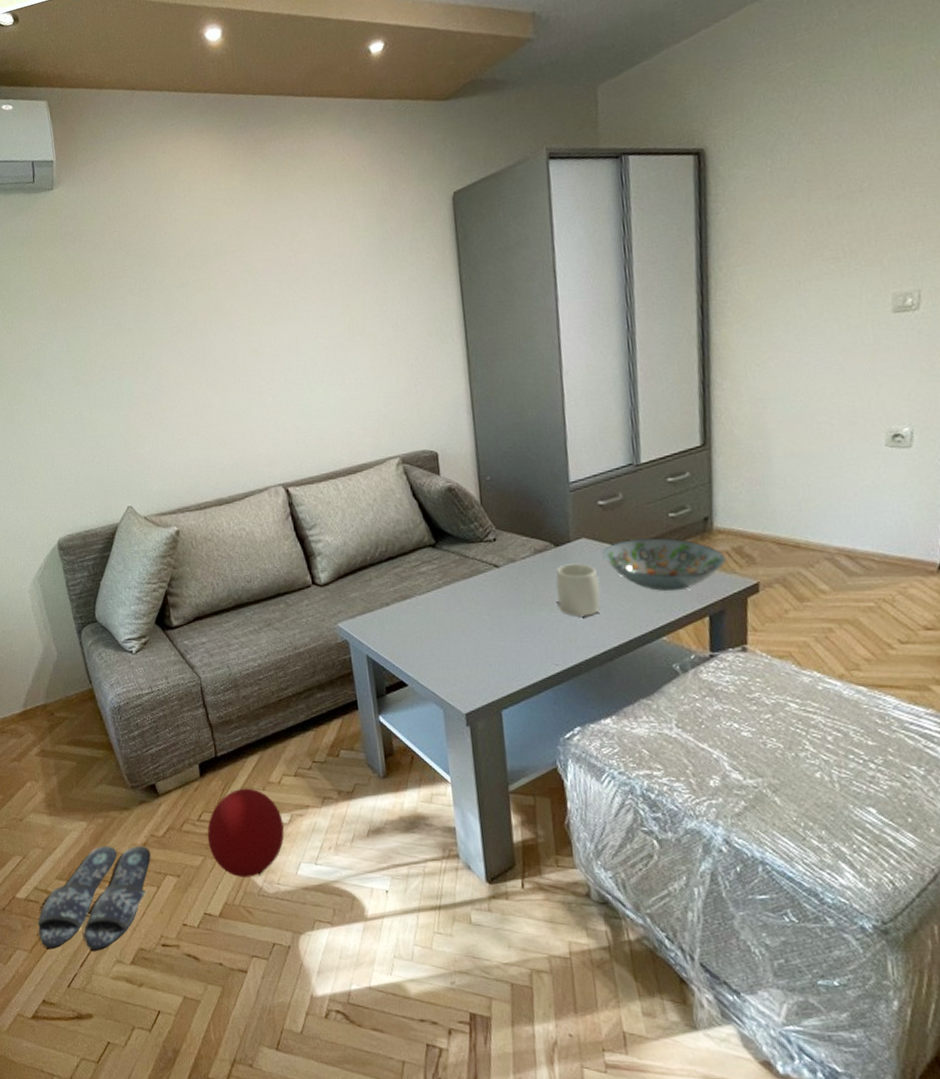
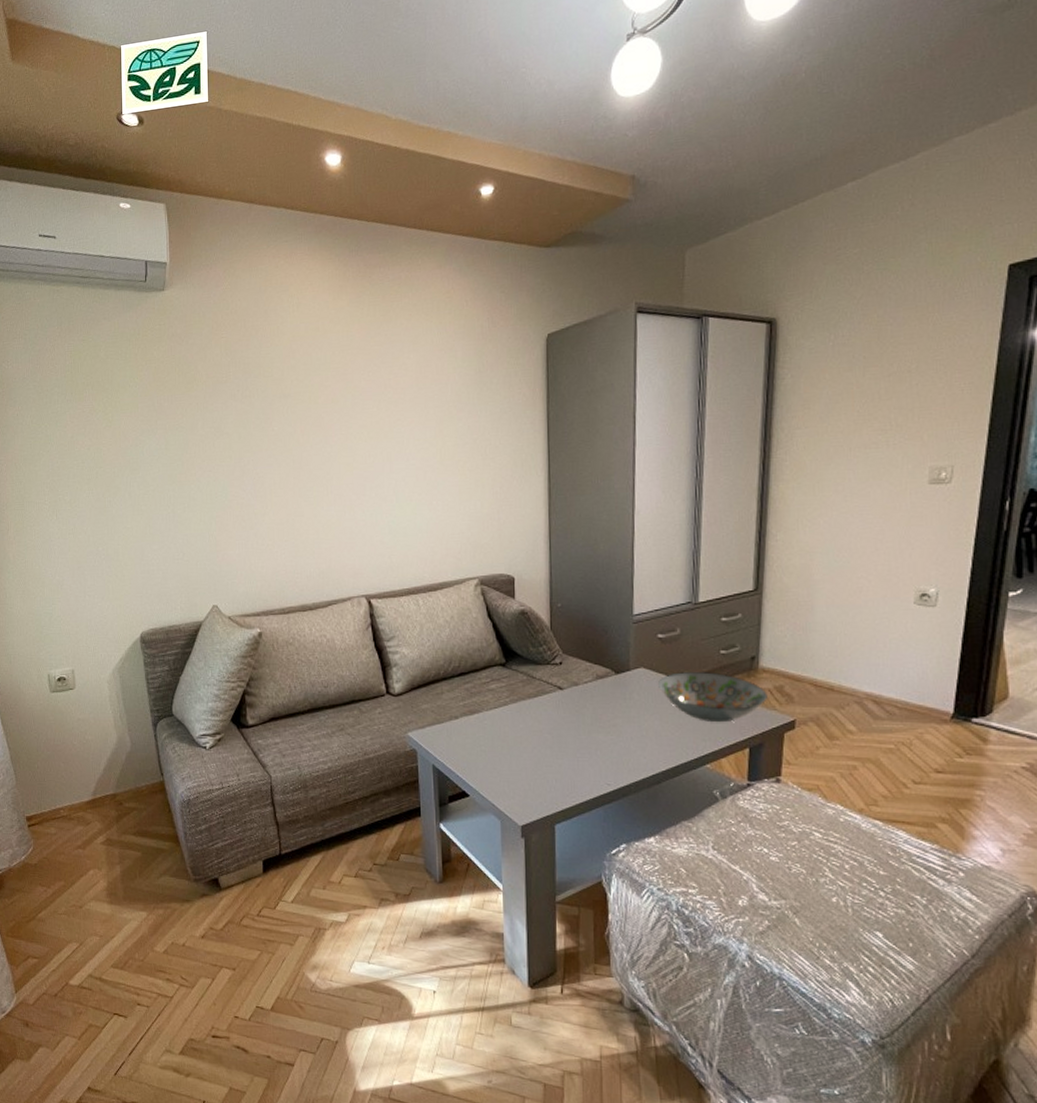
slippers: present [38,845,151,950] -> none [89,936,208,1039]
ball: present [207,789,284,877] -> none [265,887,341,973]
mug: present [556,563,600,617] -> none [614,691,654,741]

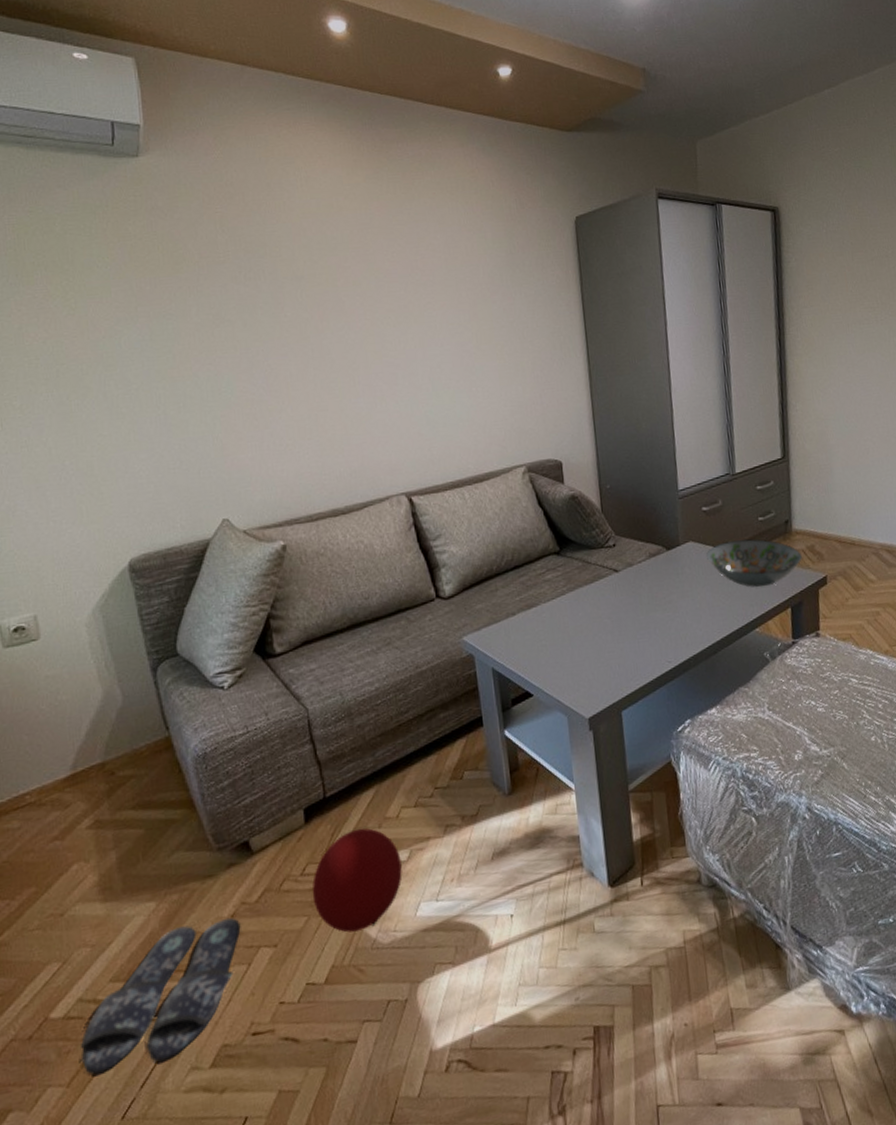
slippers: none [89,936,208,1039] -> present [81,917,241,1075]
ball: none [265,887,341,973] -> present [312,828,402,933]

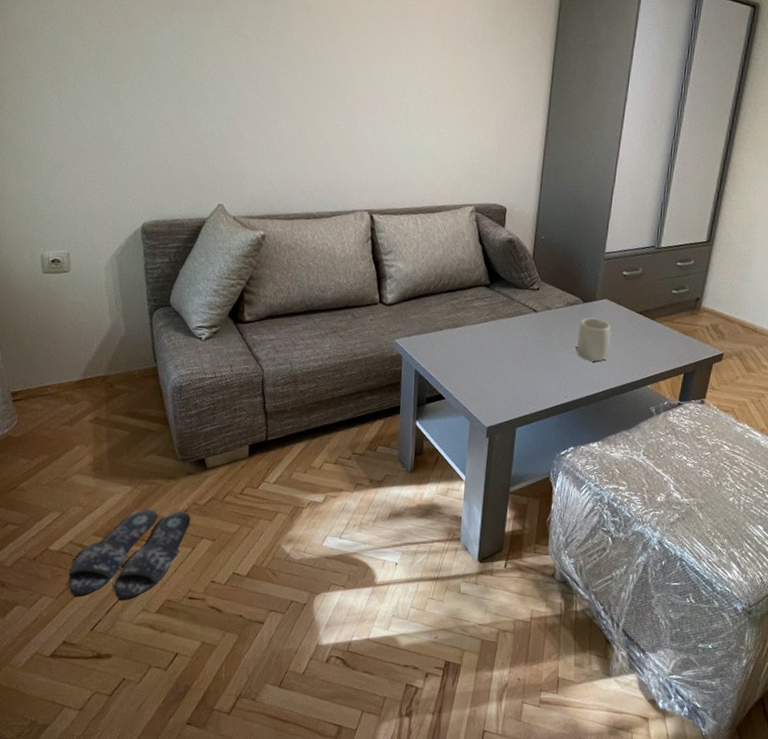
ball: present [312,828,402,933] -> none [246,470,318,545]
mug: none [668,565,705,615] -> present [576,317,611,362]
decorative bowl: present [706,539,802,587] -> none [618,306,705,351]

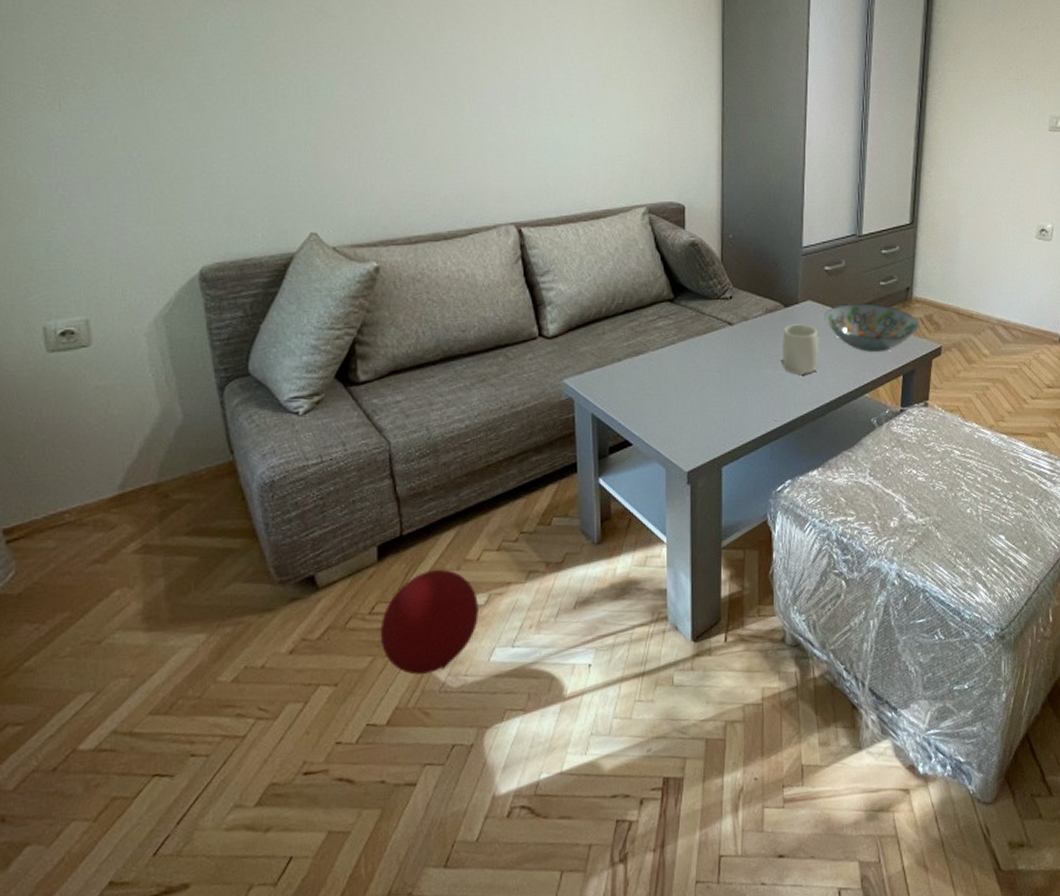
slippers: present [68,509,191,600] -> none [112,653,299,810]
ball: none [246,470,318,545] -> present [380,570,478,675]
decorative bowl: none [618,306,705,351] -> present [824,303,919,353]

